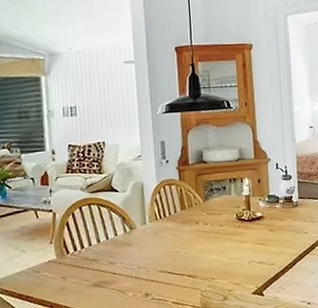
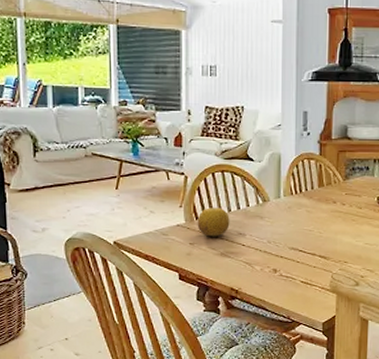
fruit: none [68,239,100,269] -> present [197,207,230,237]

